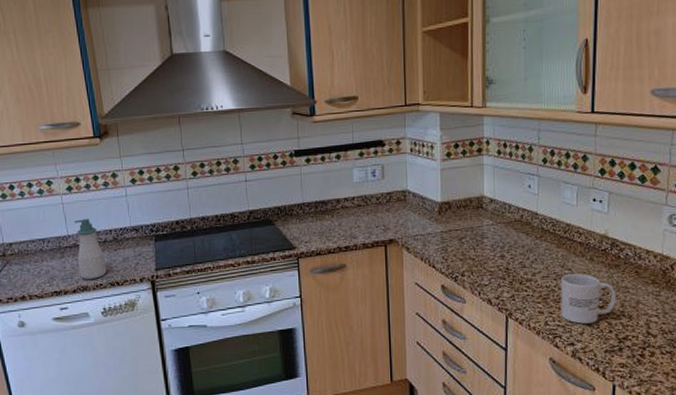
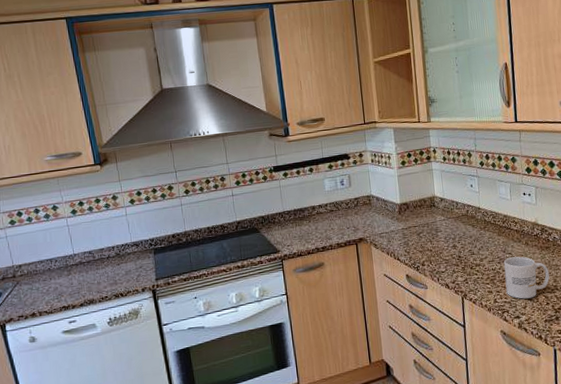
soap bottle: present [74,218,107,279] -> none [79,237,111,293]

